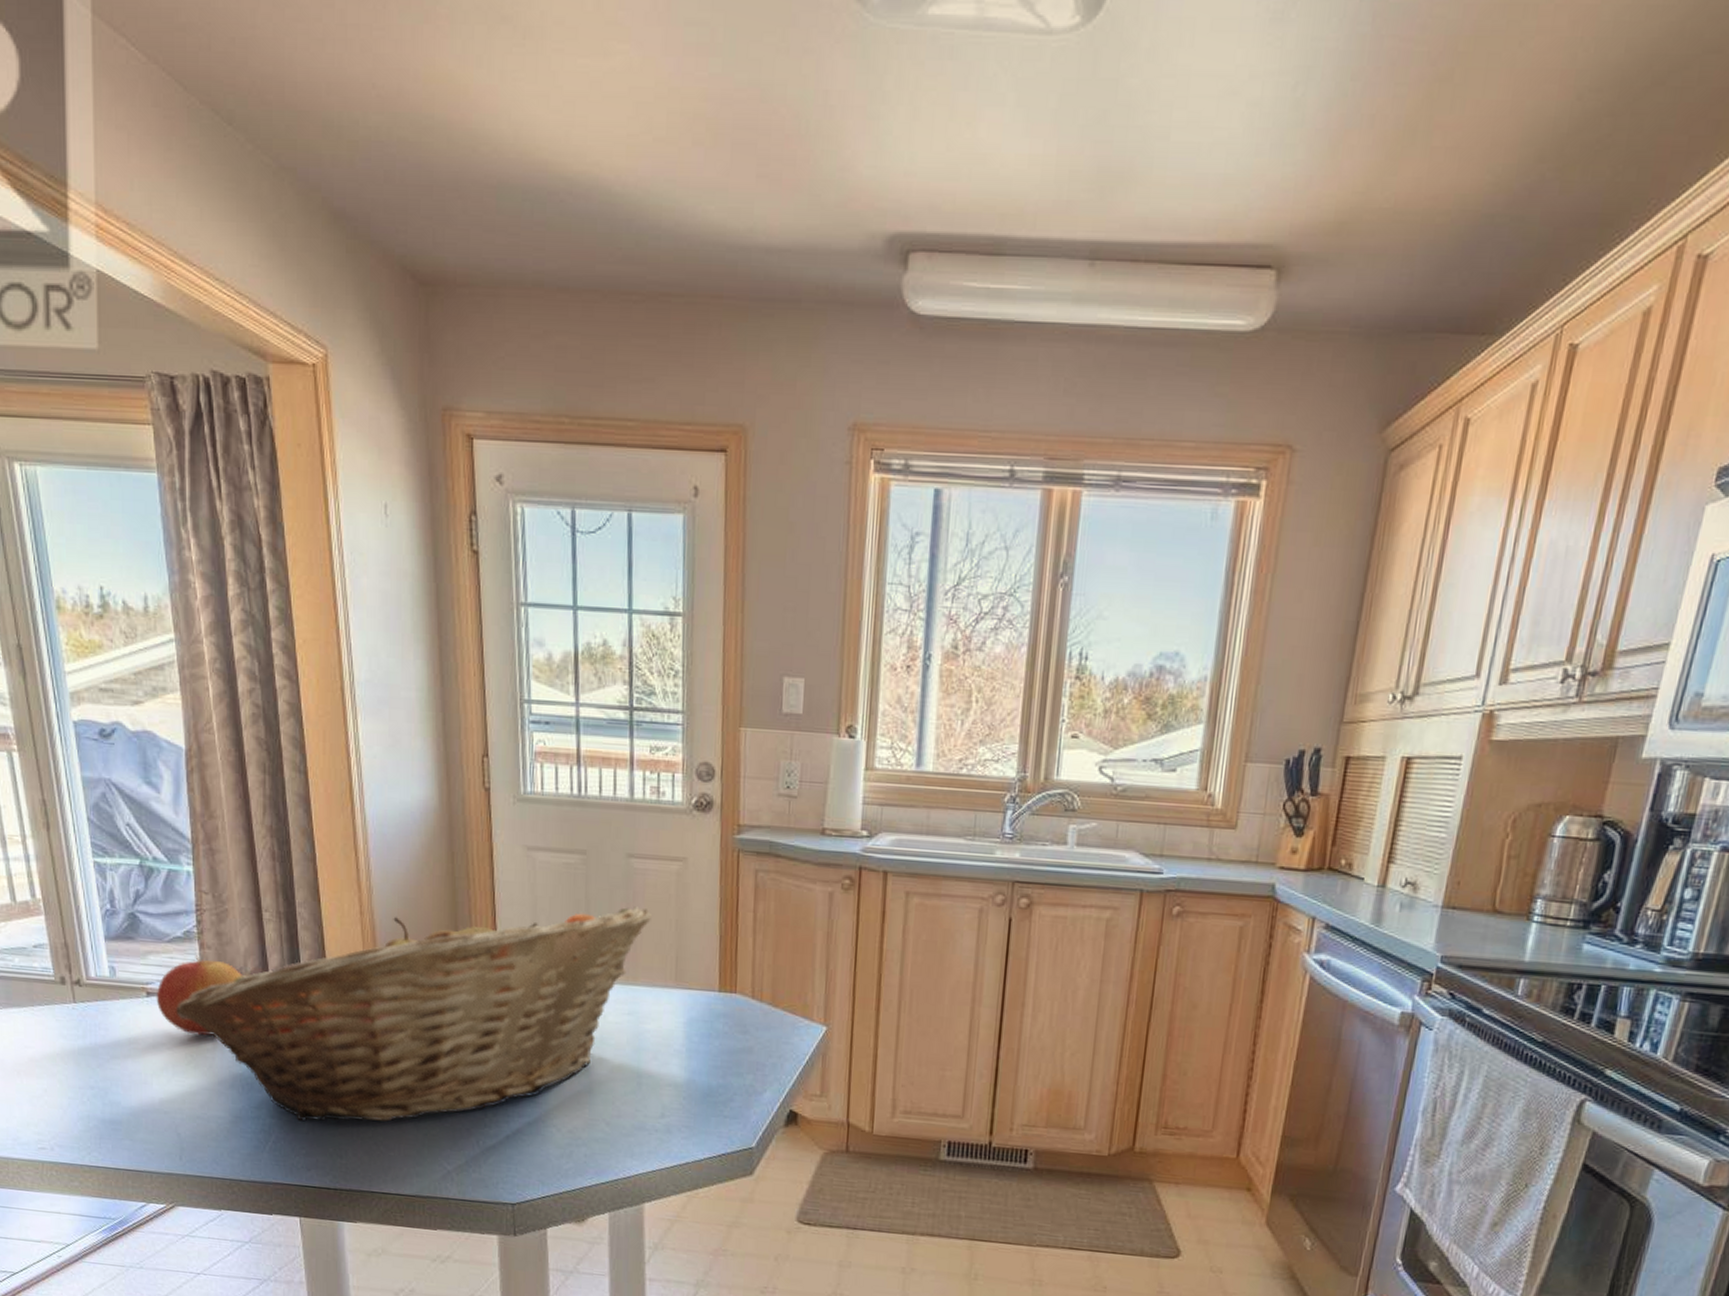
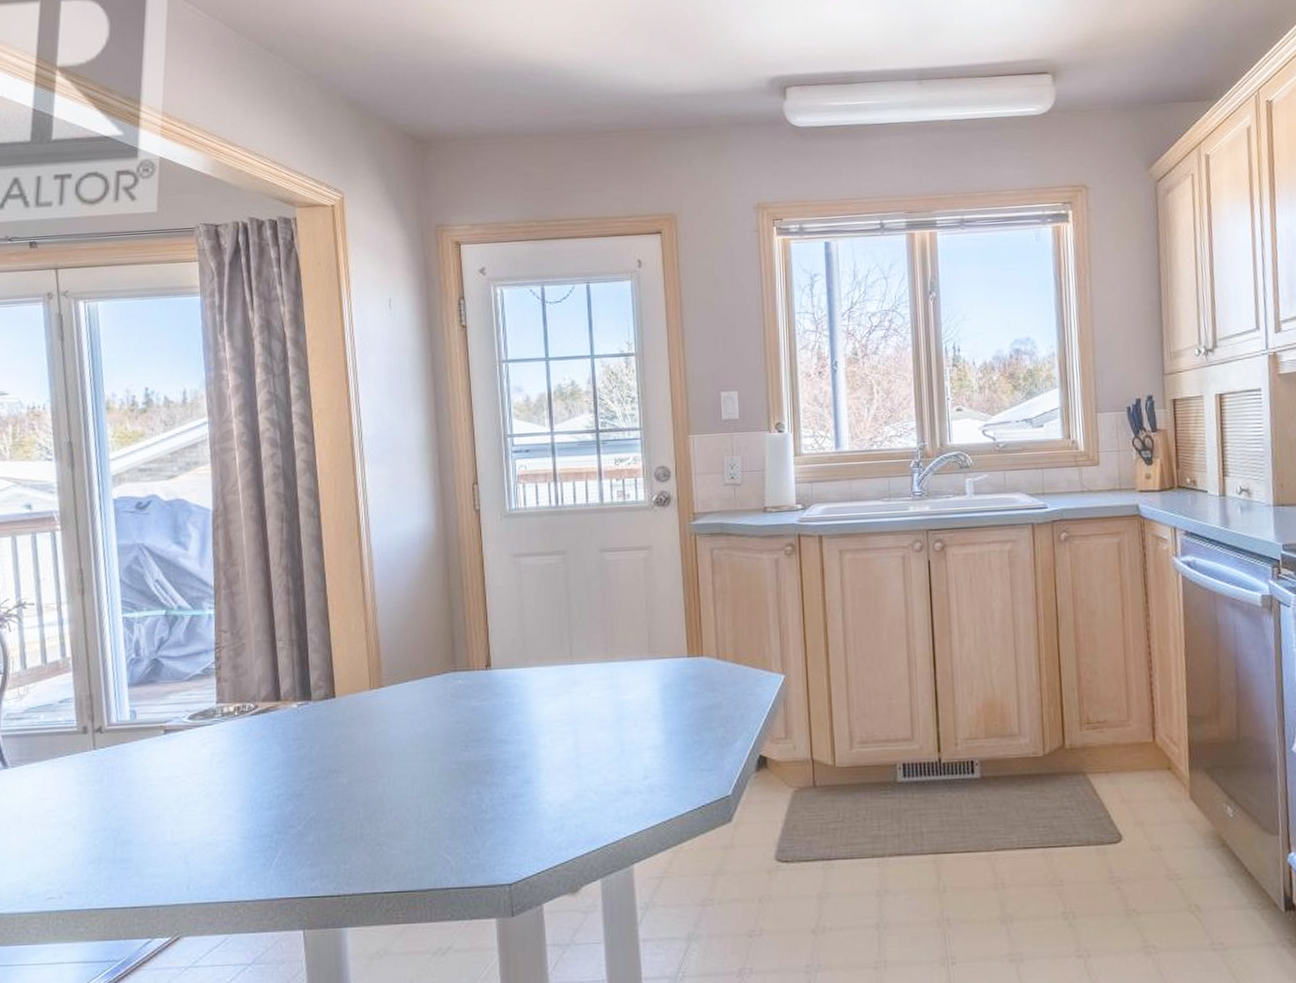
apple: present [156,955,242,1036] -> none [173,689,255,764]
fruit basket: present [176,906,651,1122] -> none [192,593,624,833]

